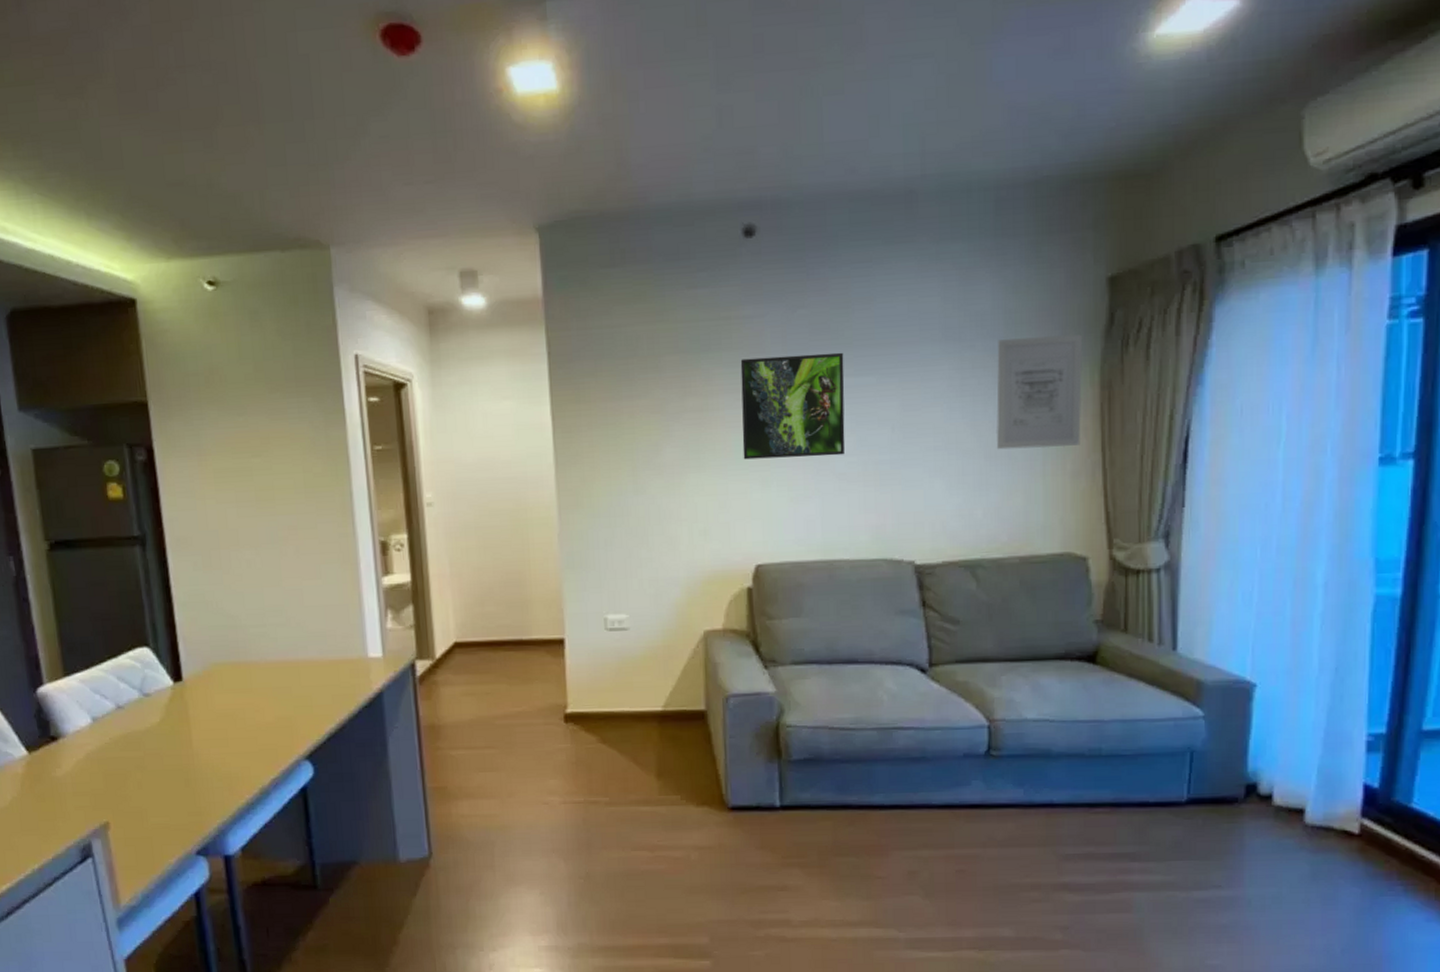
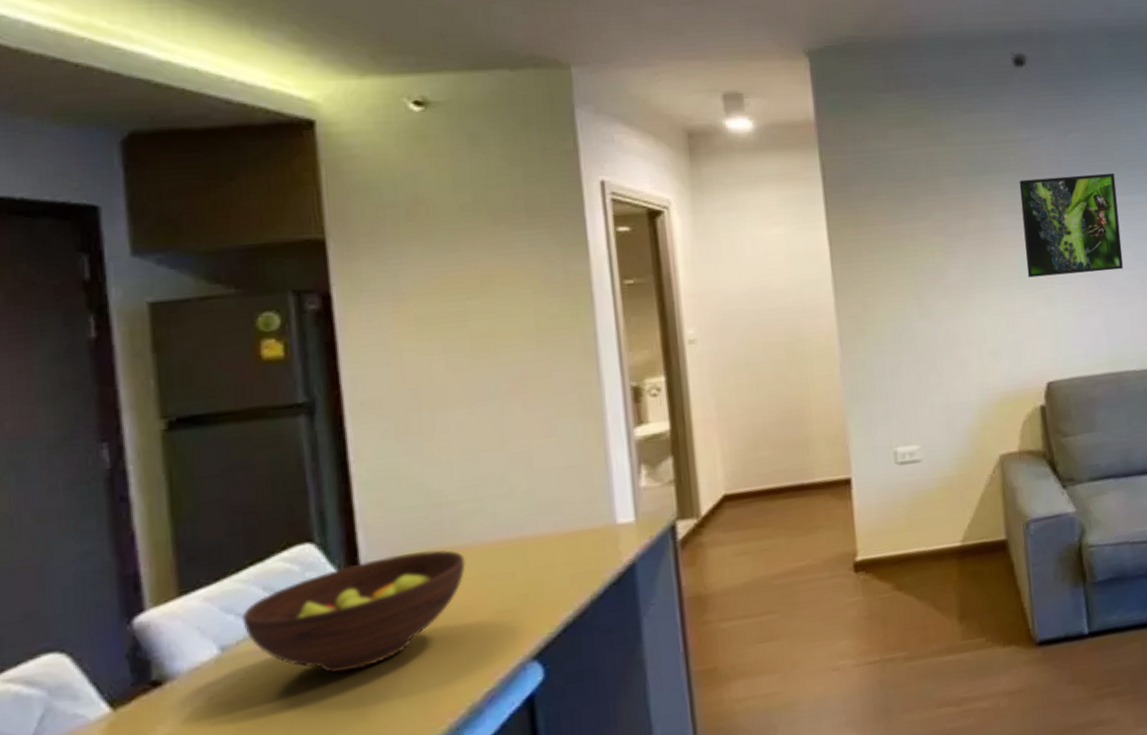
fruit bowl: none [105,663,255,749] -> present [242,550,466,674]

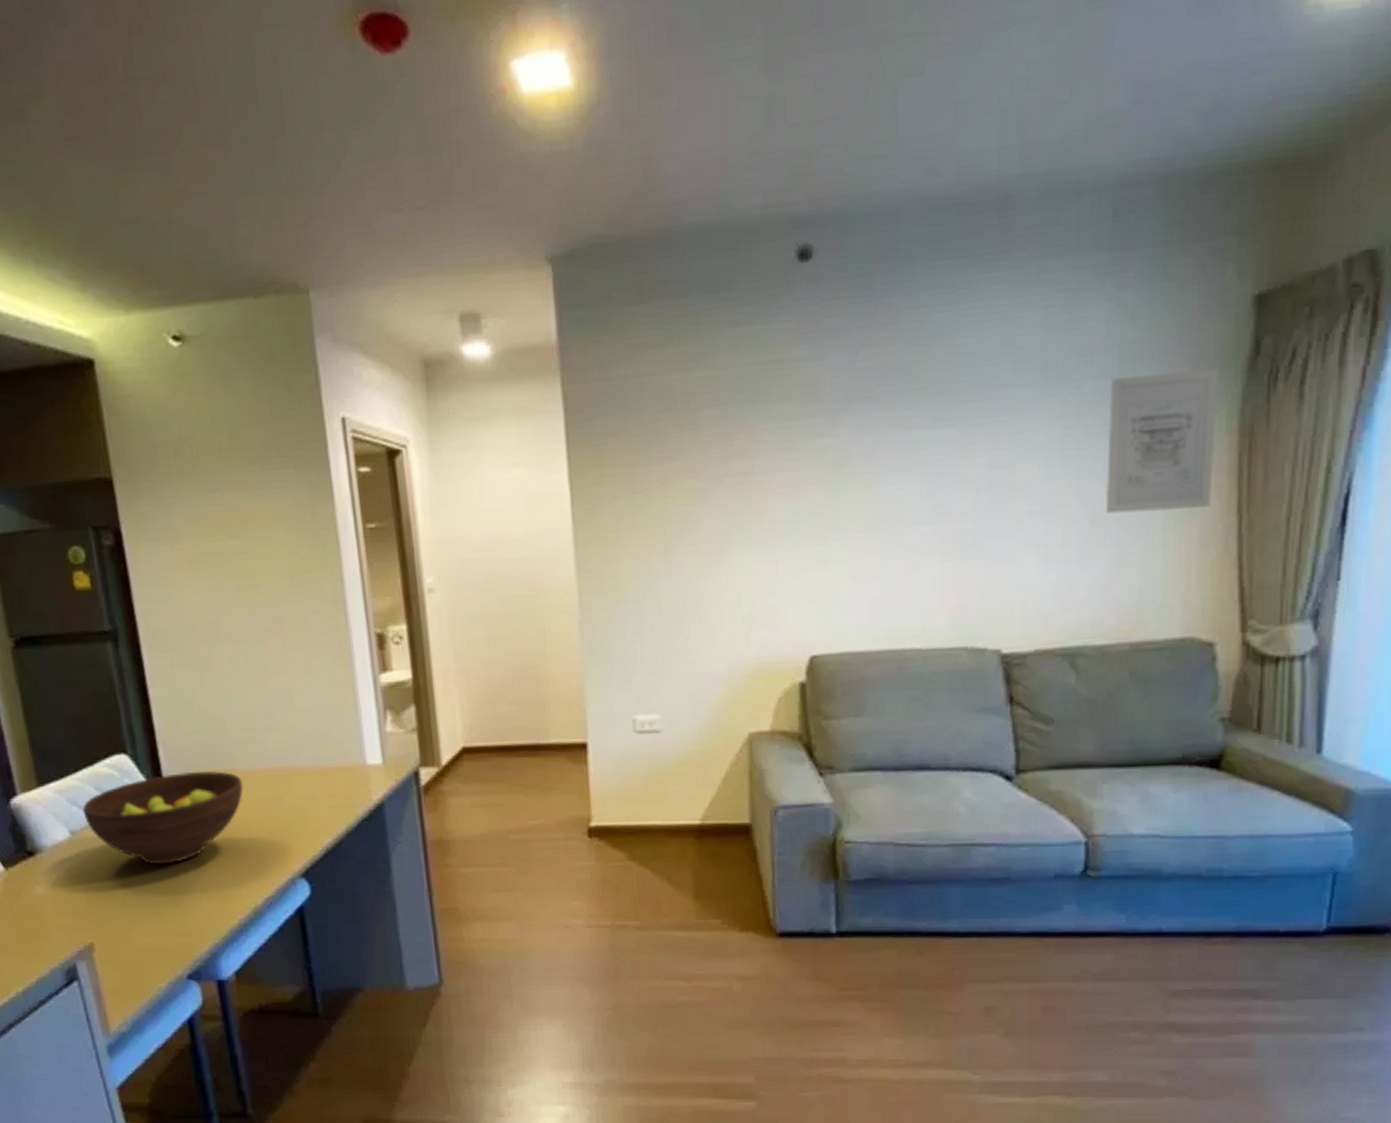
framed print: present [1019,172,1124,278] -> none [793,399,920,532]

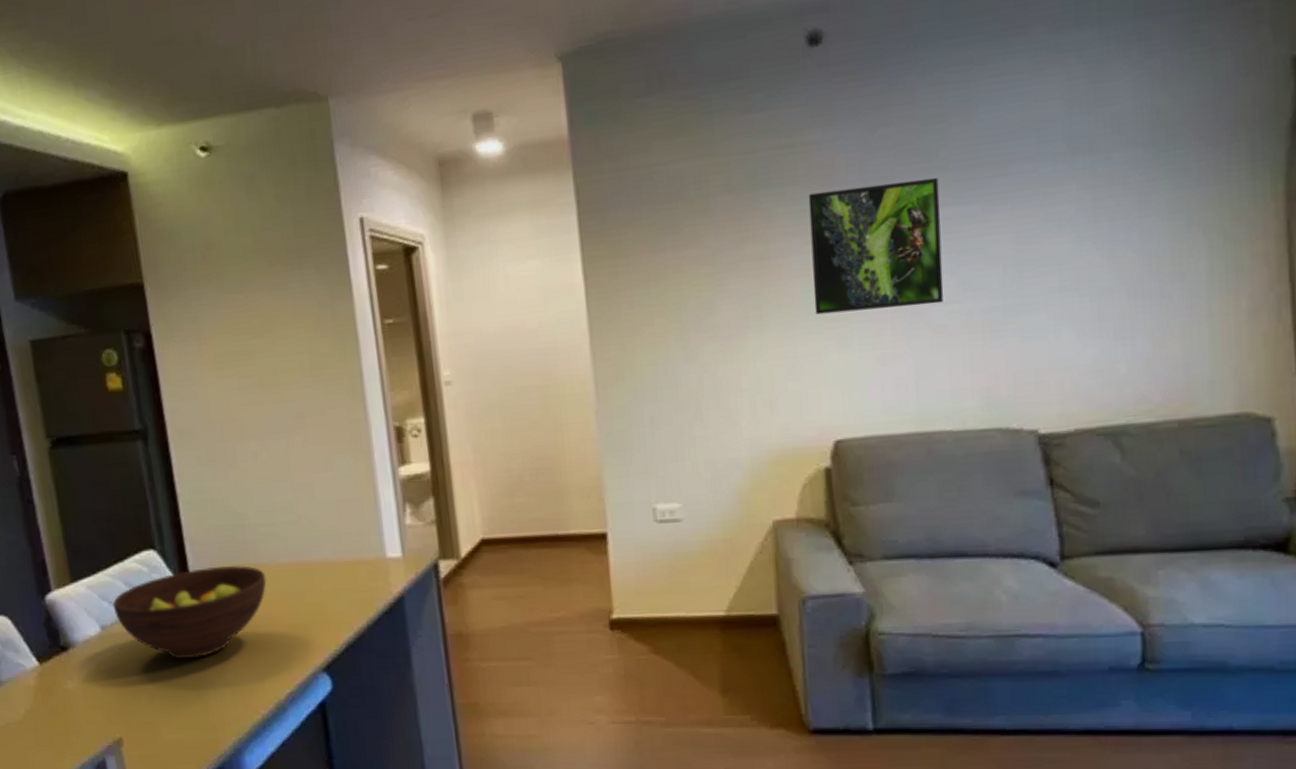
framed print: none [793,399,920,532] -> present [808,177,944,315]
wall art: present [1105,369,1219,514] -> none [1142,133,1260,287]

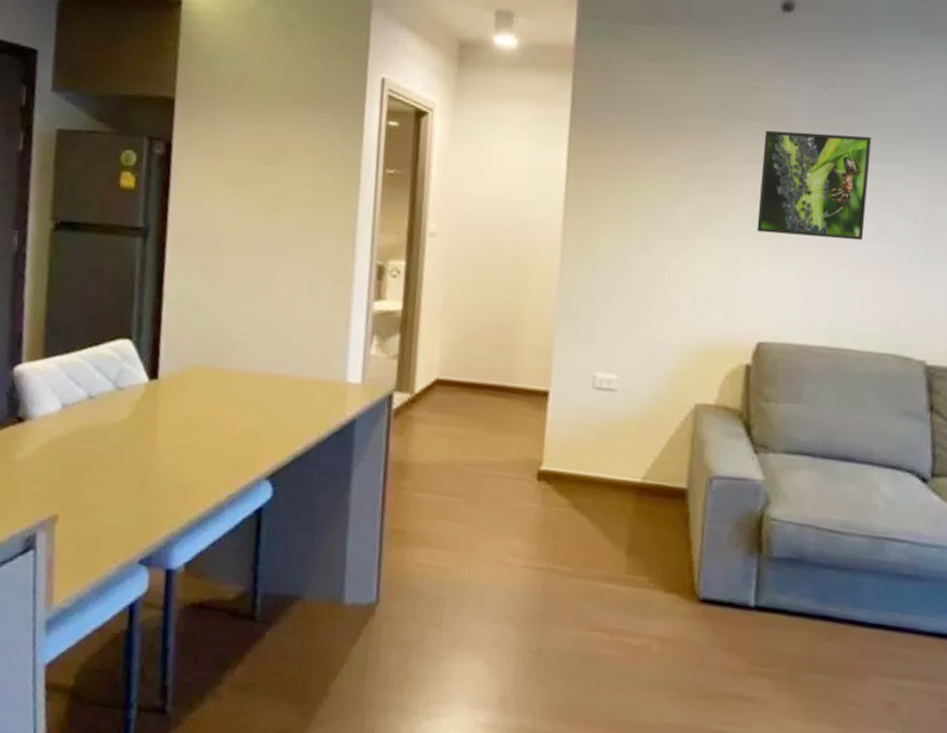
fruit bowl: present [112,566,267,660] -> none [78,364,231,449]

